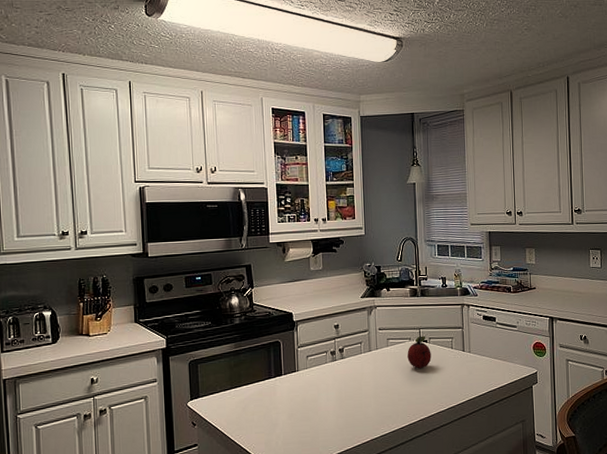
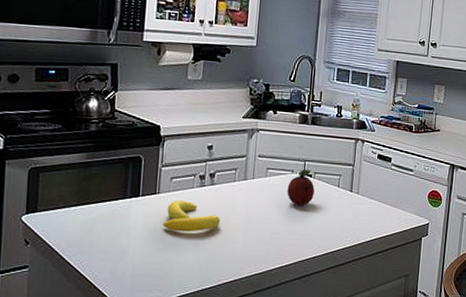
banana: none [305,374,353,402] -> present [163,200,221,232]

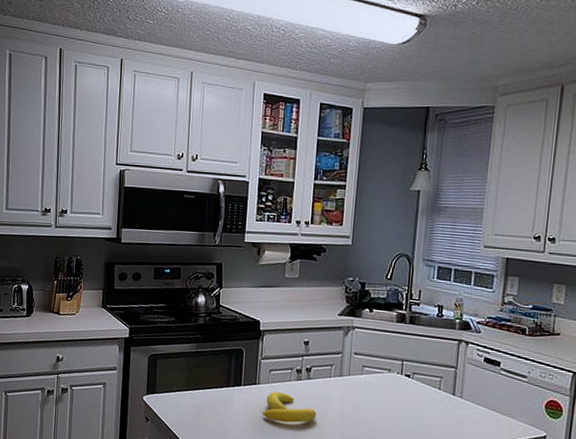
fruit: present [287,169,315,206] -> none [383,368,413,407]

